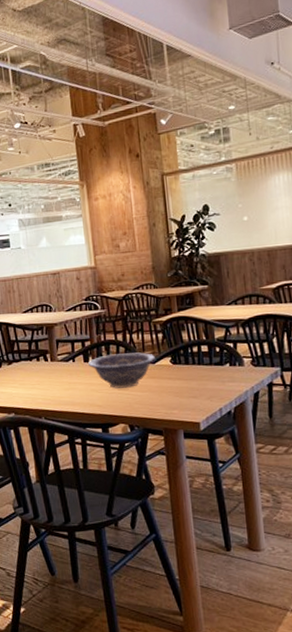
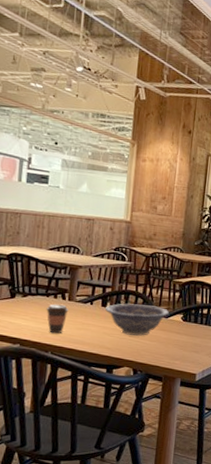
coffee cup: none [32,366,53,398] -> present [46,304,69,334]

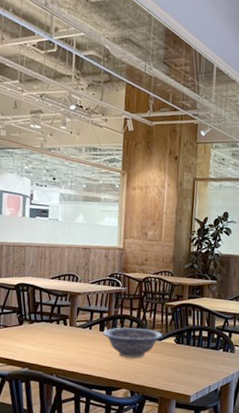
coffee cup: present [46,304,69,334] -> none [50,329,70,358]

